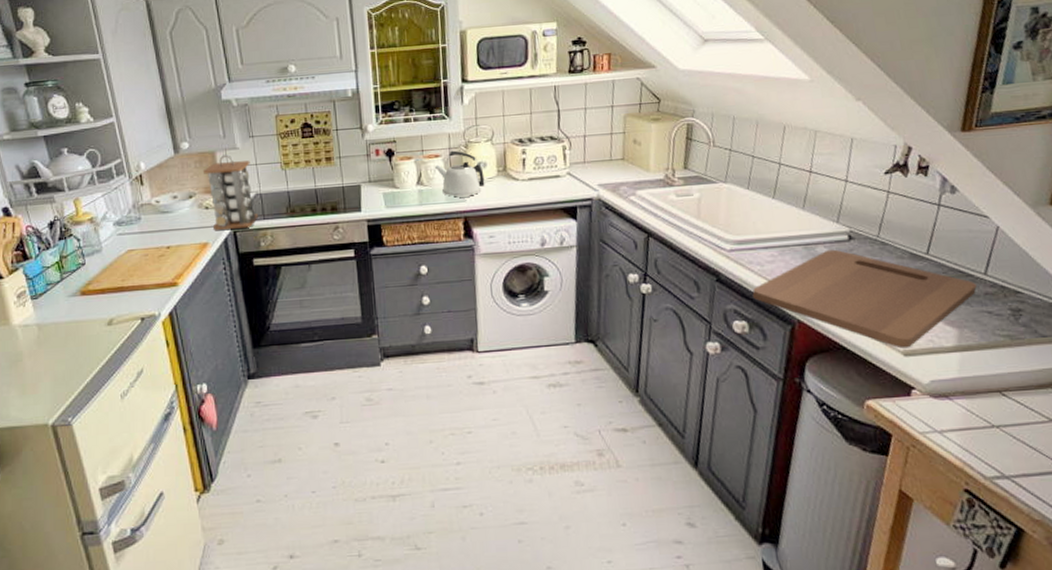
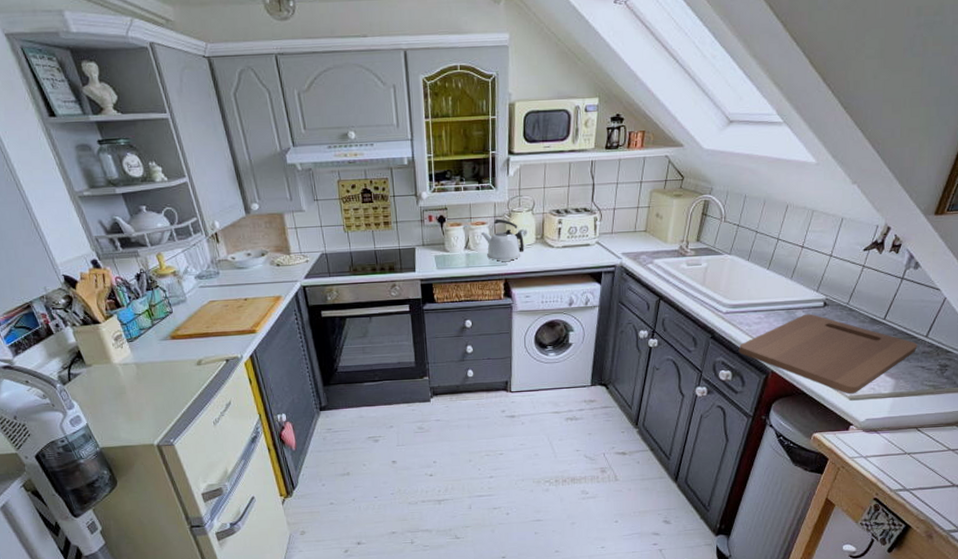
spice rack: present [202,154,258,230] -> none [272,216,324,286]

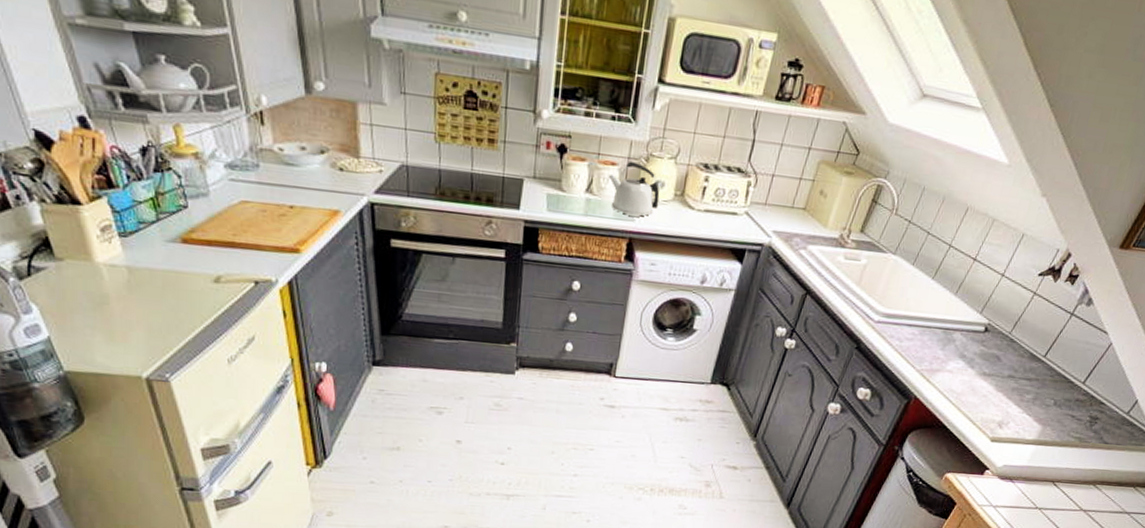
cutting board: present [738,314,918,394] -> none [883,337,1073,435]

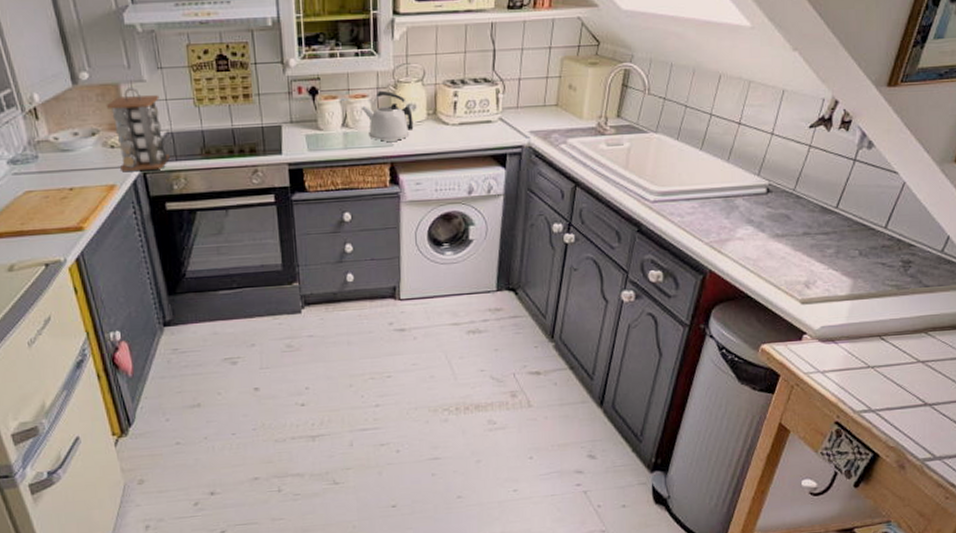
spice rack: none [339,108,401,203] -> present [106,87,170,172]

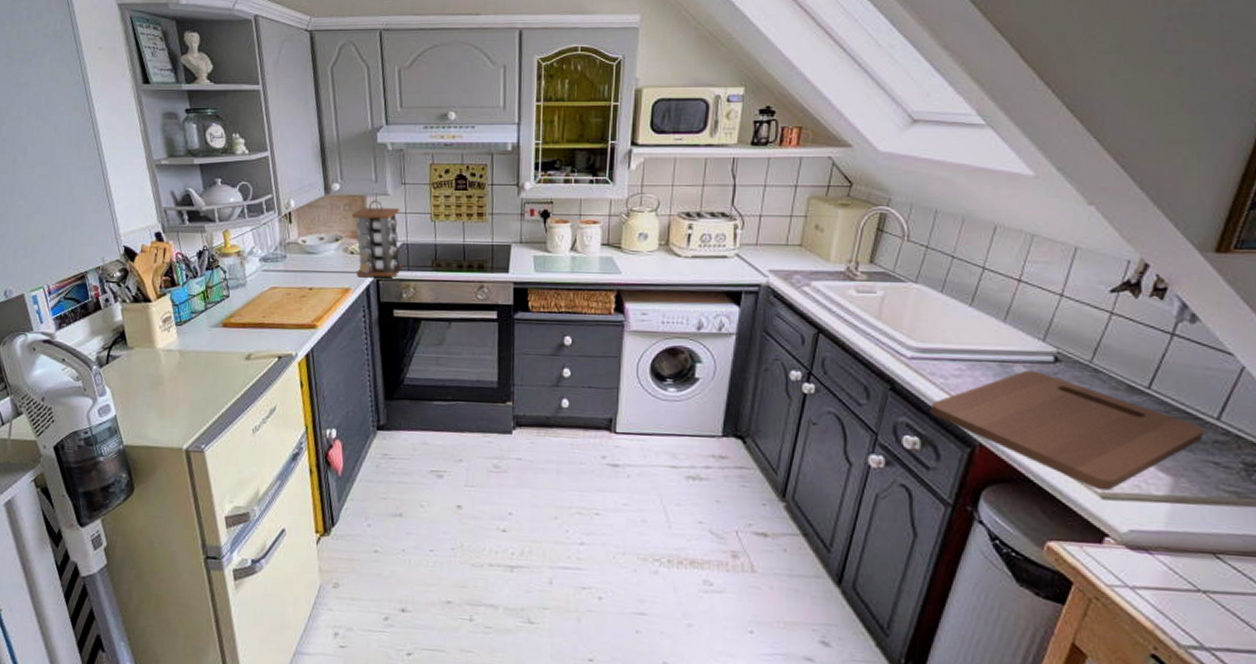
kettle: present [360,90,414,143] -> none [591,218,644,270]
cutting board: none [670,202,876,297] -> present [930,370,1205,491]

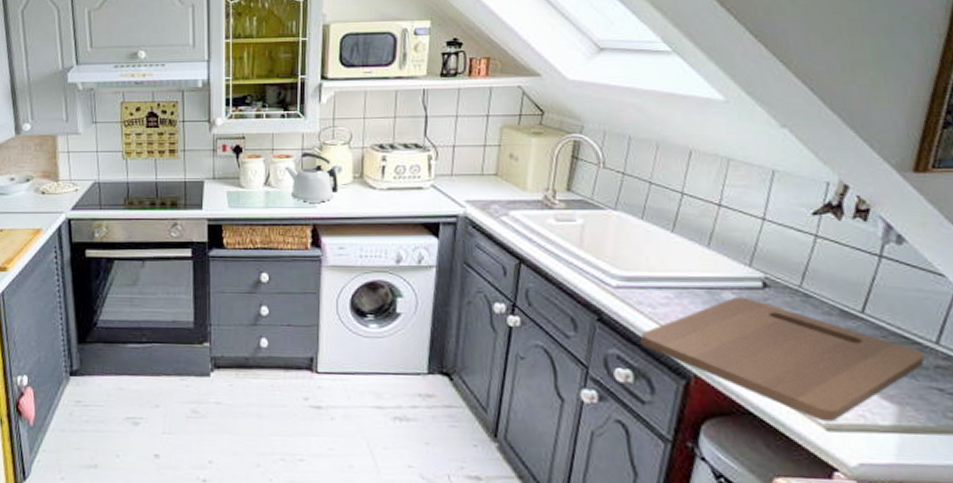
spice rack: present [351,200,403,278] -> none [42,139,95,218]
kettle: none [591,218,644,270] -> present [284,151,339,204]

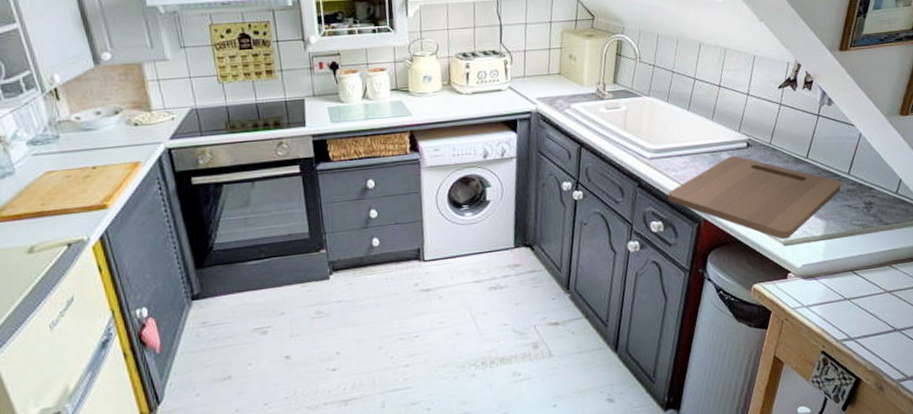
kettle: present [284,151,339,204] -> none [379,64,430,113]

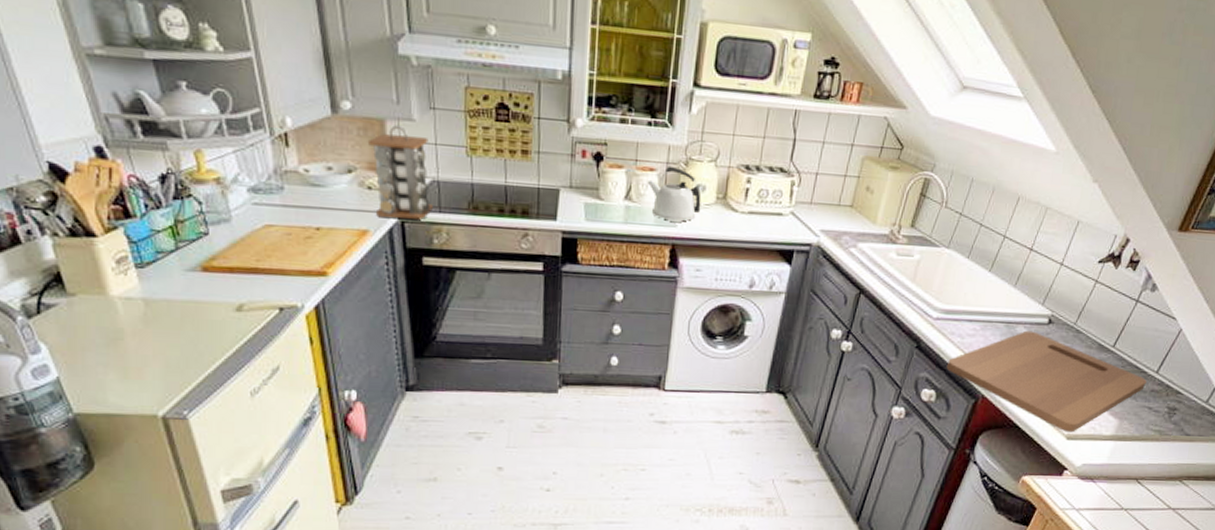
spice rack: none [129,66,195,148] -> present [367,125,433,220]
kettle: none [379,64,430,113] -> present [647,165,702,223]

